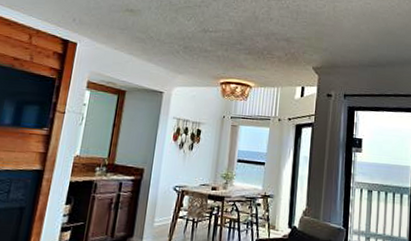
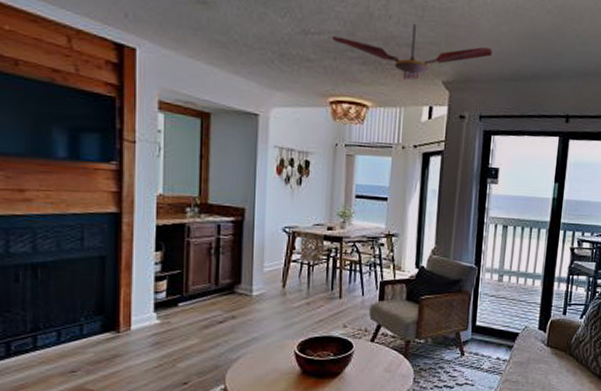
ceiling fan: none [225,23,354,66] -> present [332,23,493,80]

